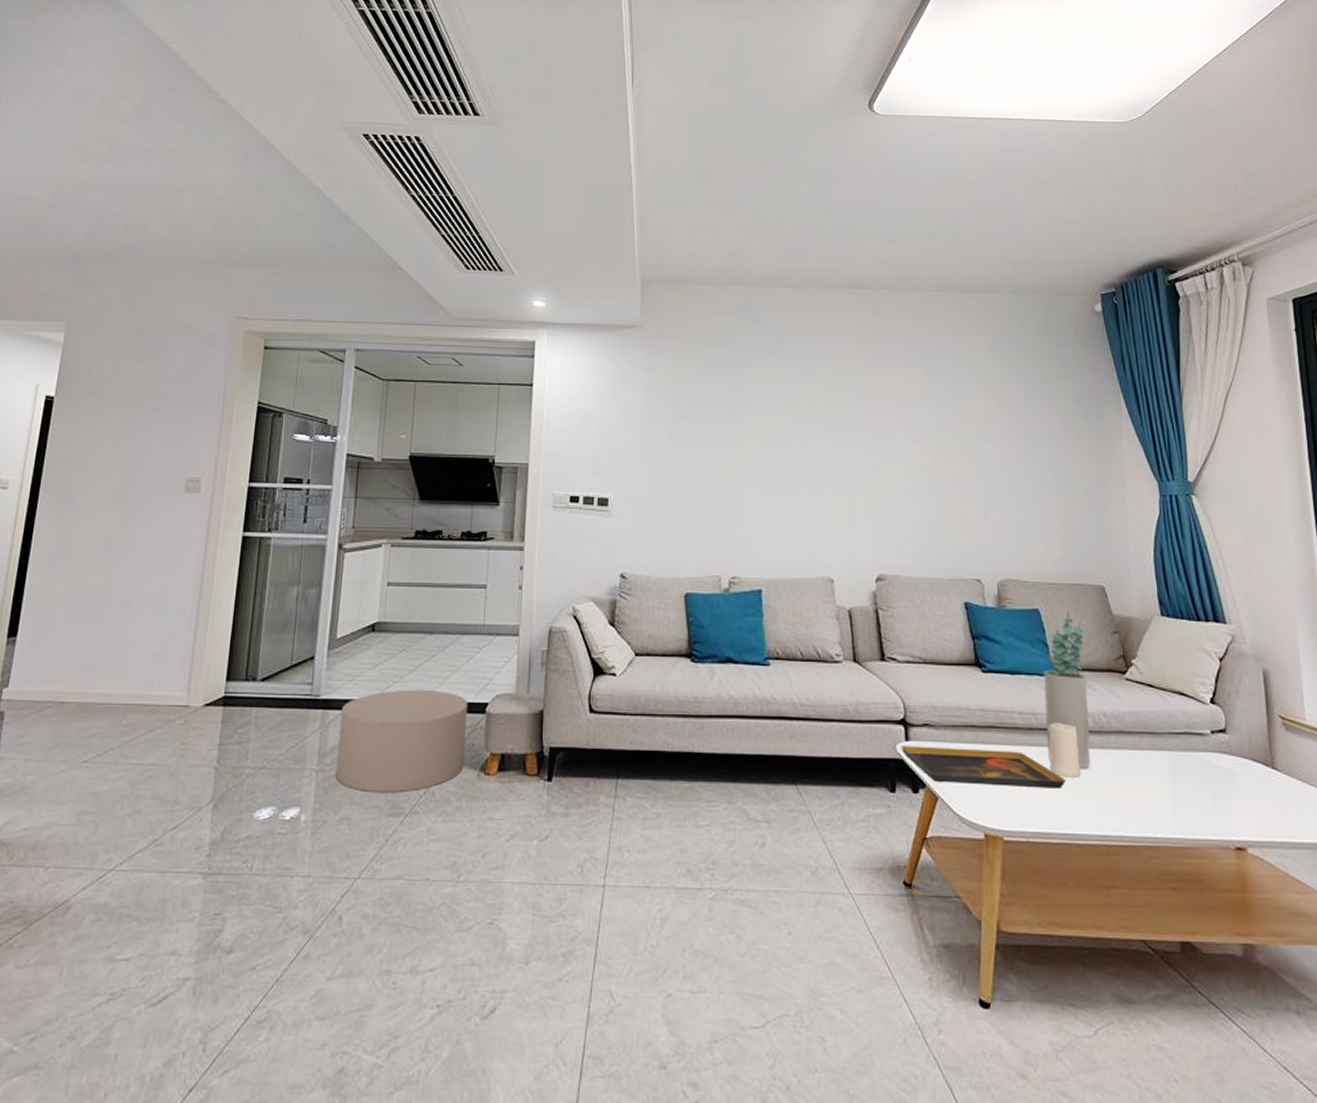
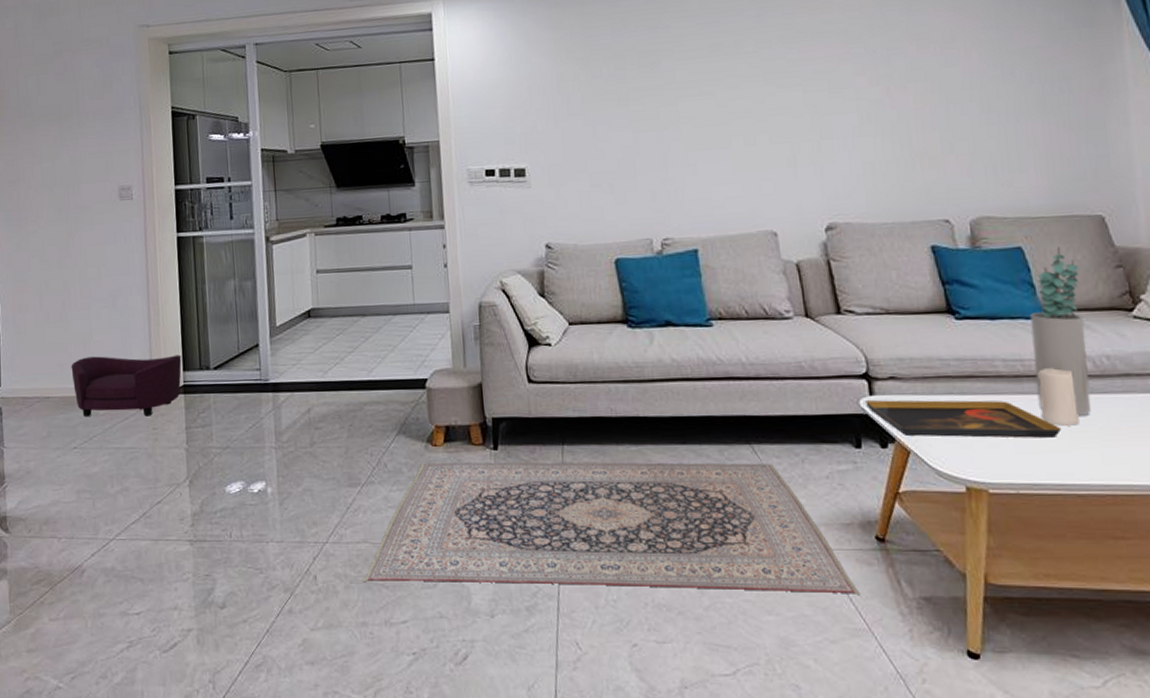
dog bed: none [96,659,227,729] -> present [71,355,182,416]
pouf: present [336,689,468,793] -> none [290,369,411,466]
area rug: none [392,792,887,941] -> present [362,462,861,594]

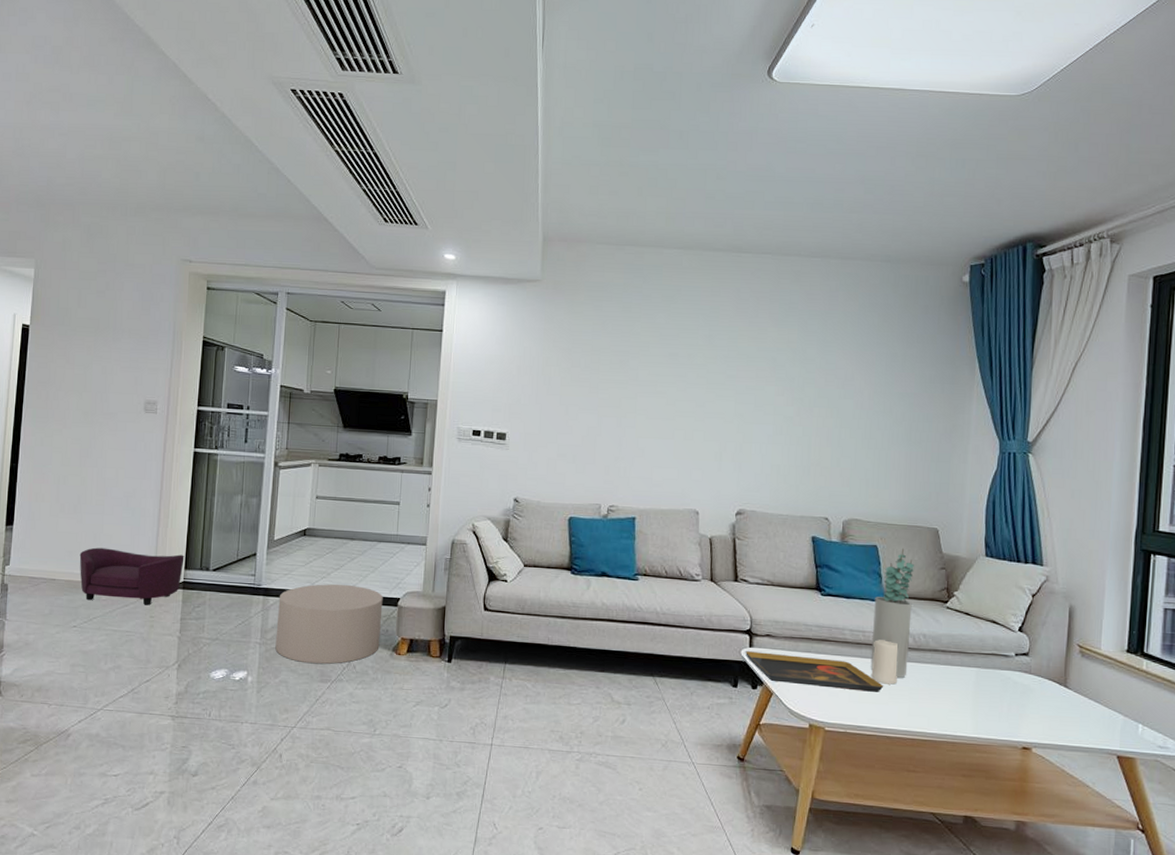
pouf: none [290,369,411,466] -> present [275,584,383,664]
area rug: present [362,462,861,594] -> none [321,667,720,800]

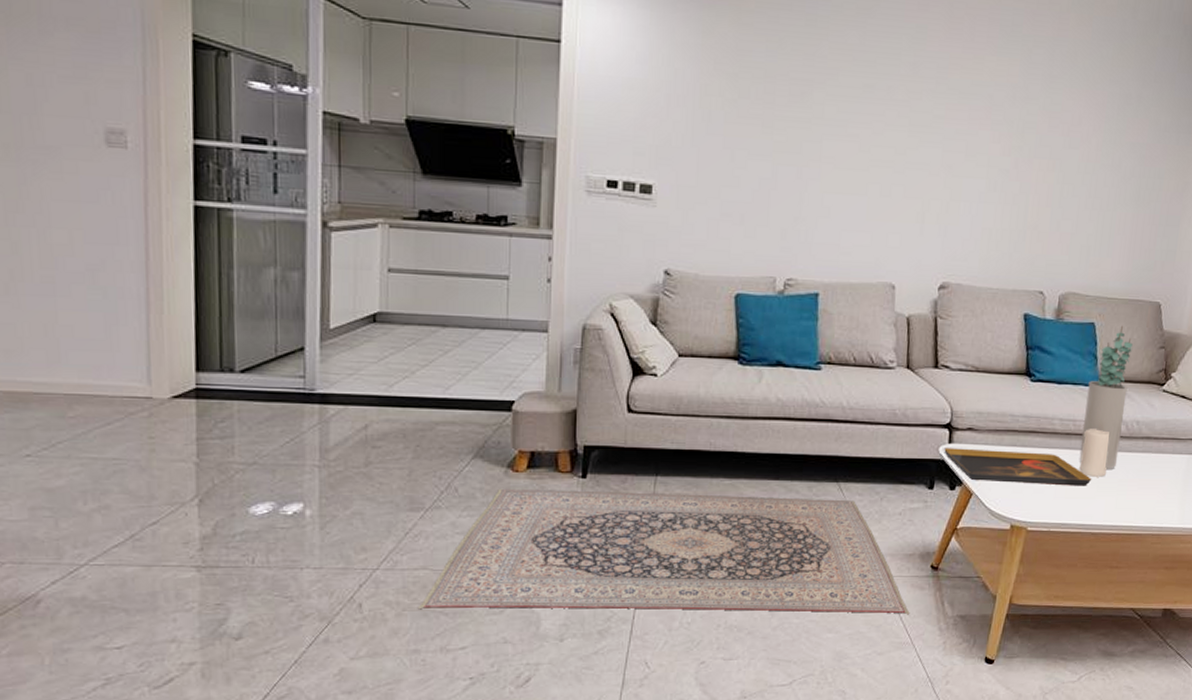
dog bed: present [79,547,185,606] -> none [22,344,195,422]
pouf: present [275,584,383,664] -> none [342,385,491,489]
area rug: none [321,667,720,800] -> present [417,488,910,614]

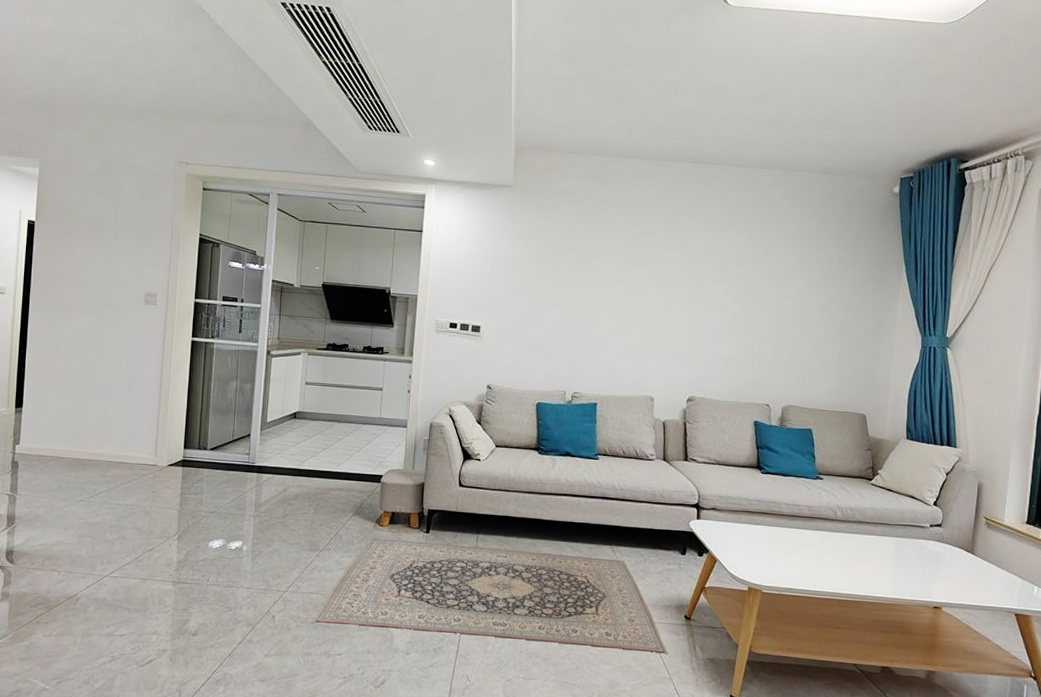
decorative tray: present [944,448,1092,486] -> none [693,523,815,559]
vase: present [1079,325,1133,470] -> none [803,431,844,547]
candle: present [1079,429,1110,477] -> none [803,512,828,552]

